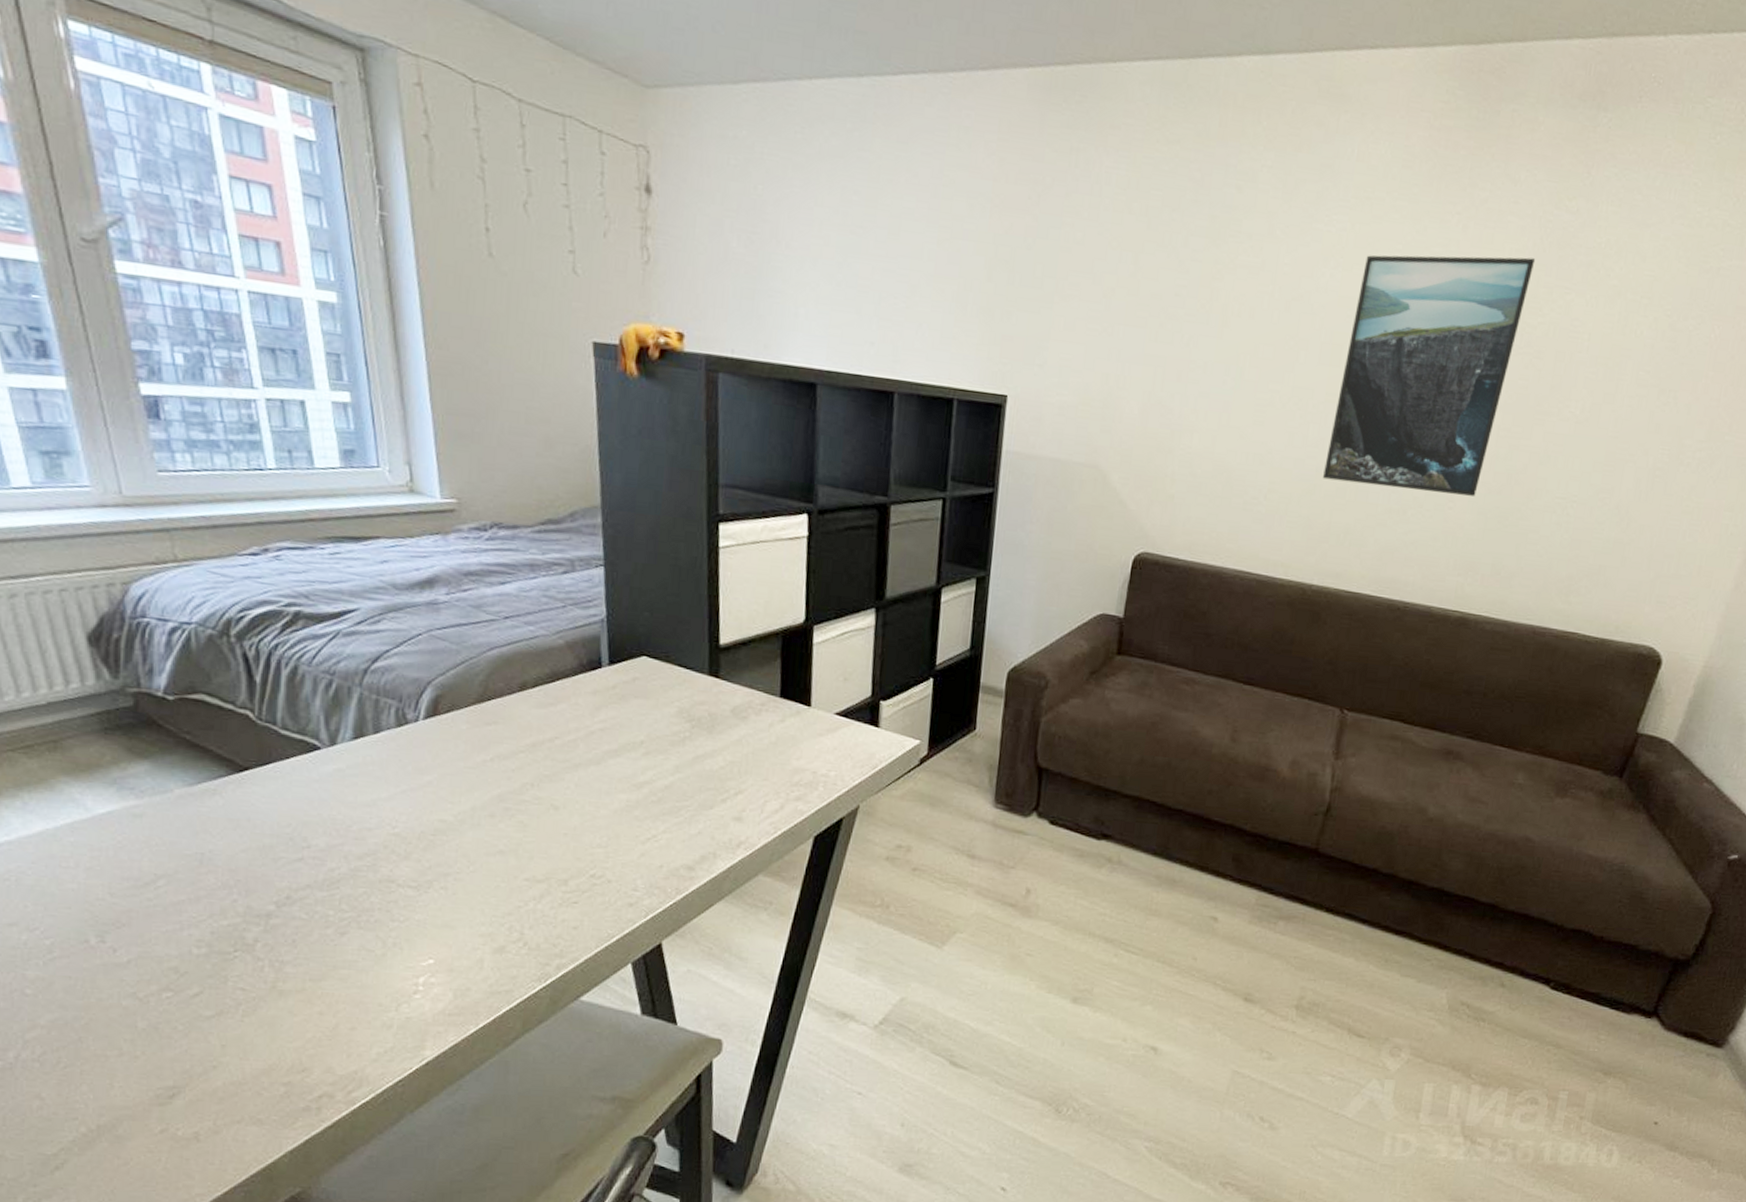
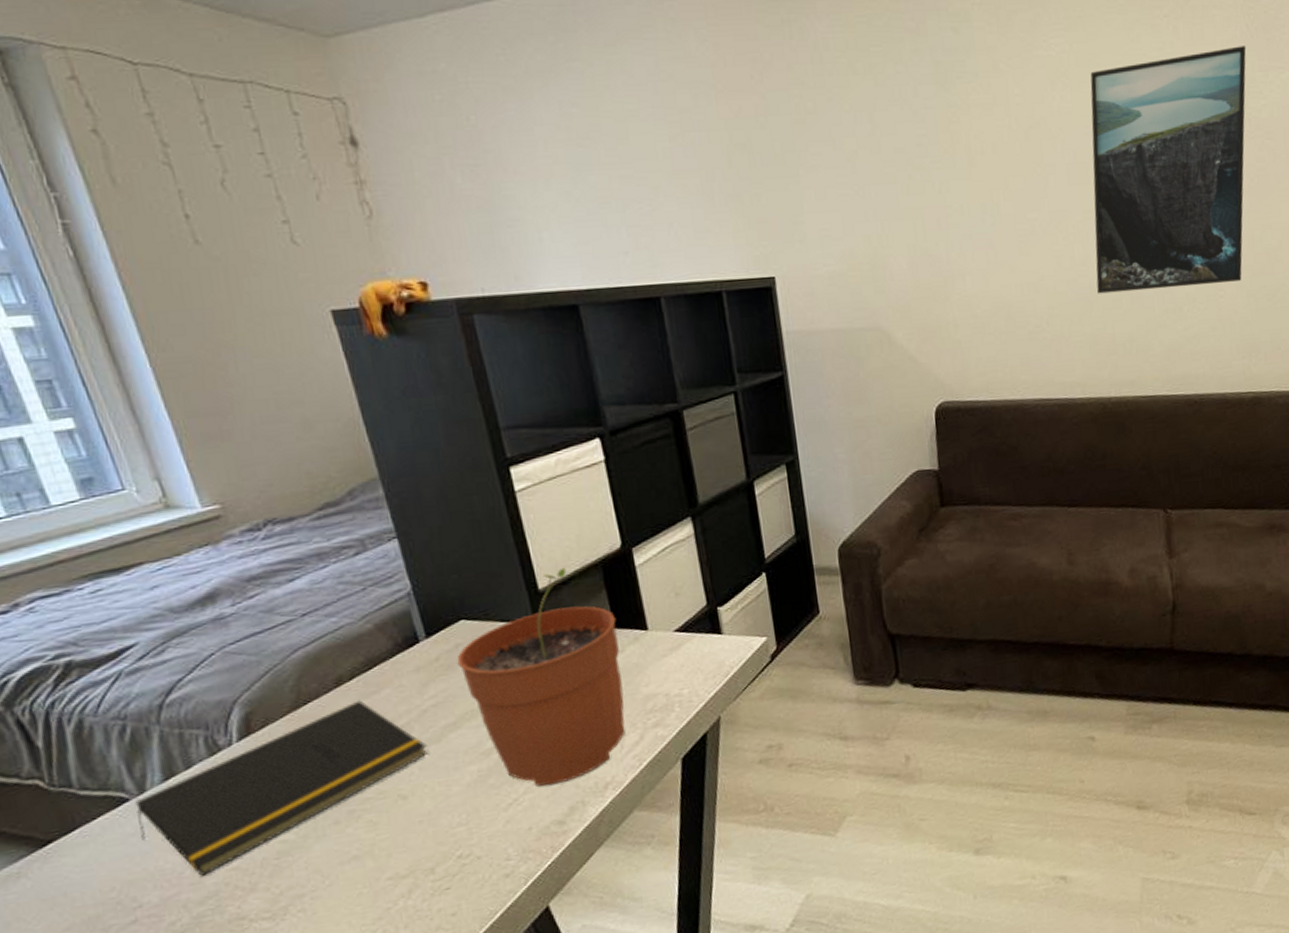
notepad: none [323,707,587,834] -> present [135,700,428,876]
plant pot: none [631,628,784,831] -> present [457,567,626,787]

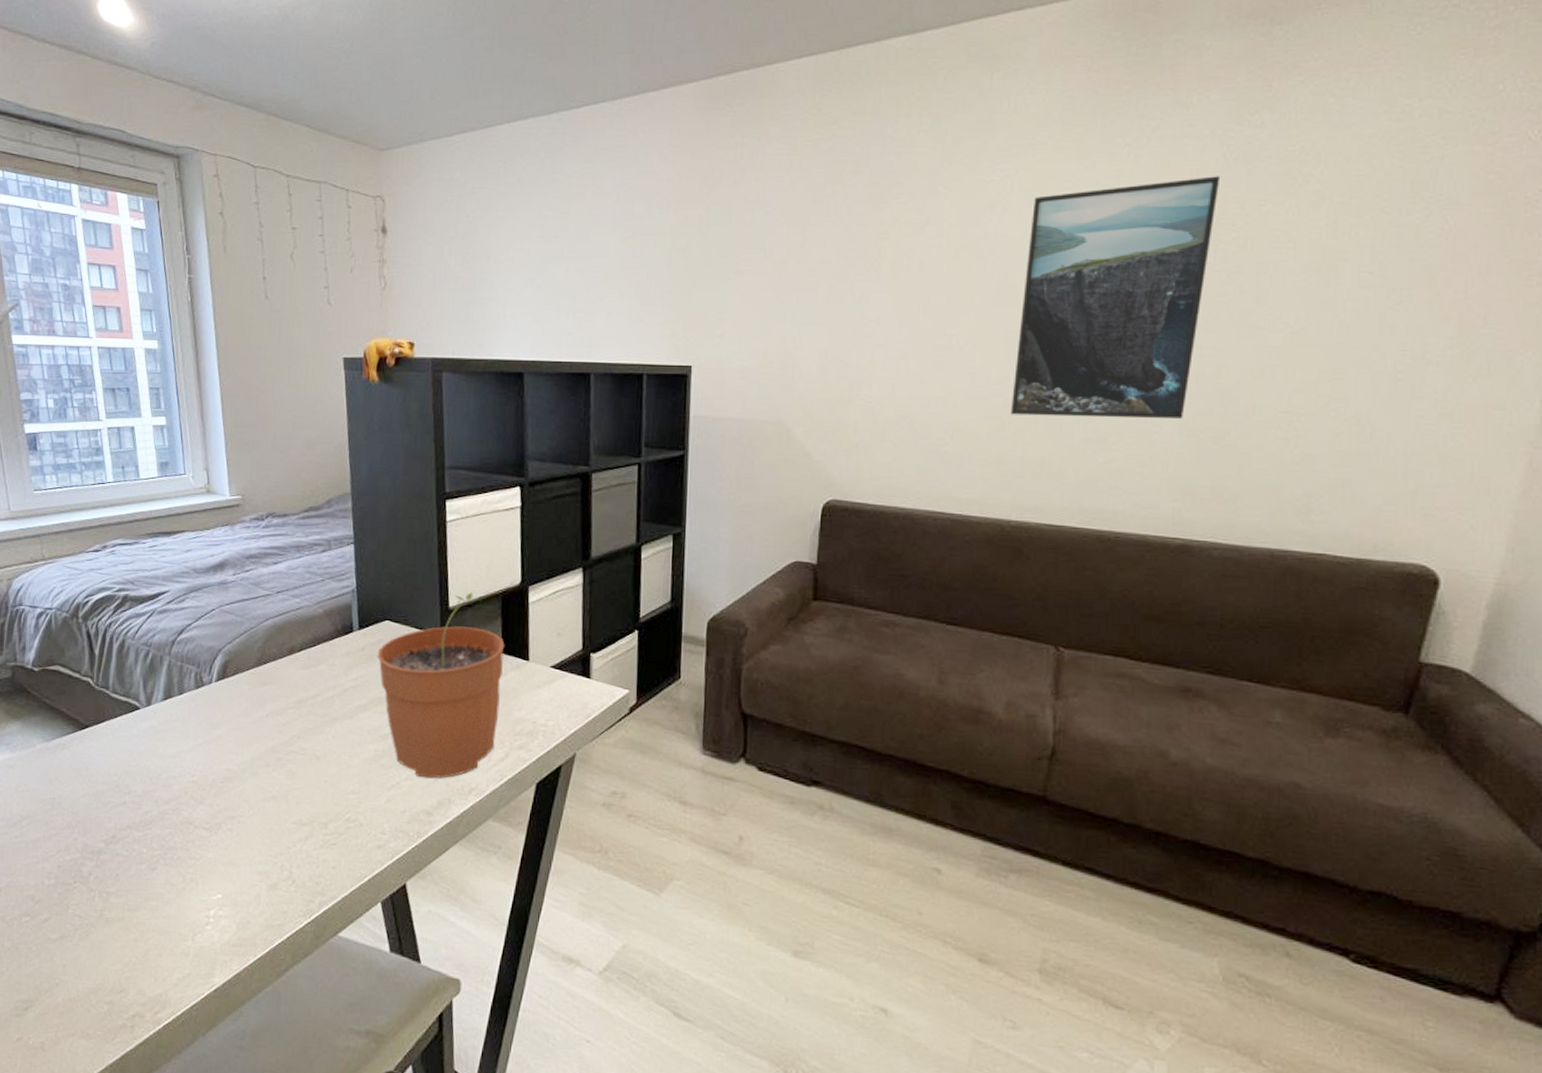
notepad: present [135,700,428,876] -> none [141,669,342,782]

